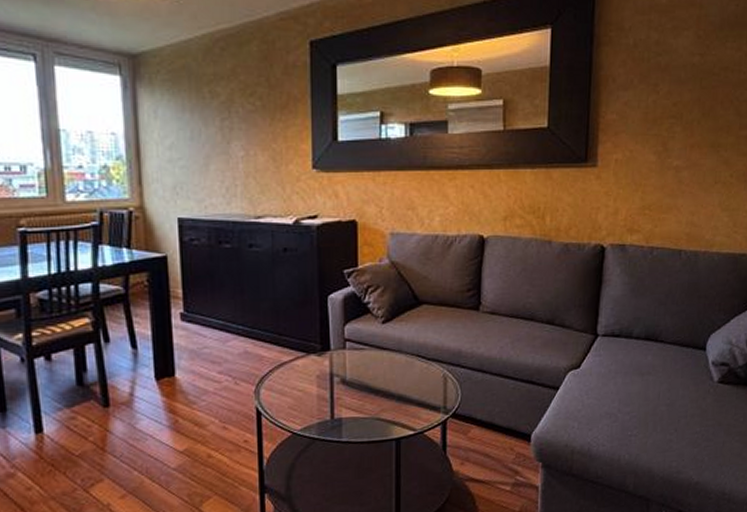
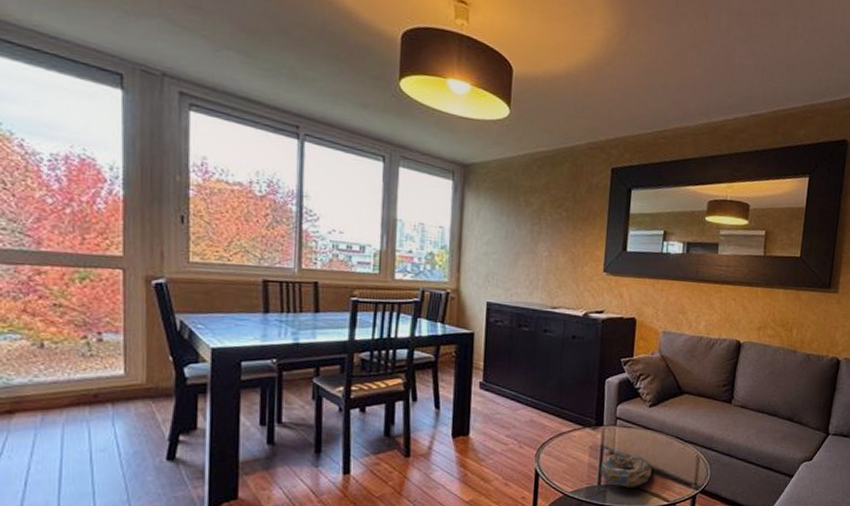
decorative bowl: none [332,380,392,419] -> present [600,453,652,487]

